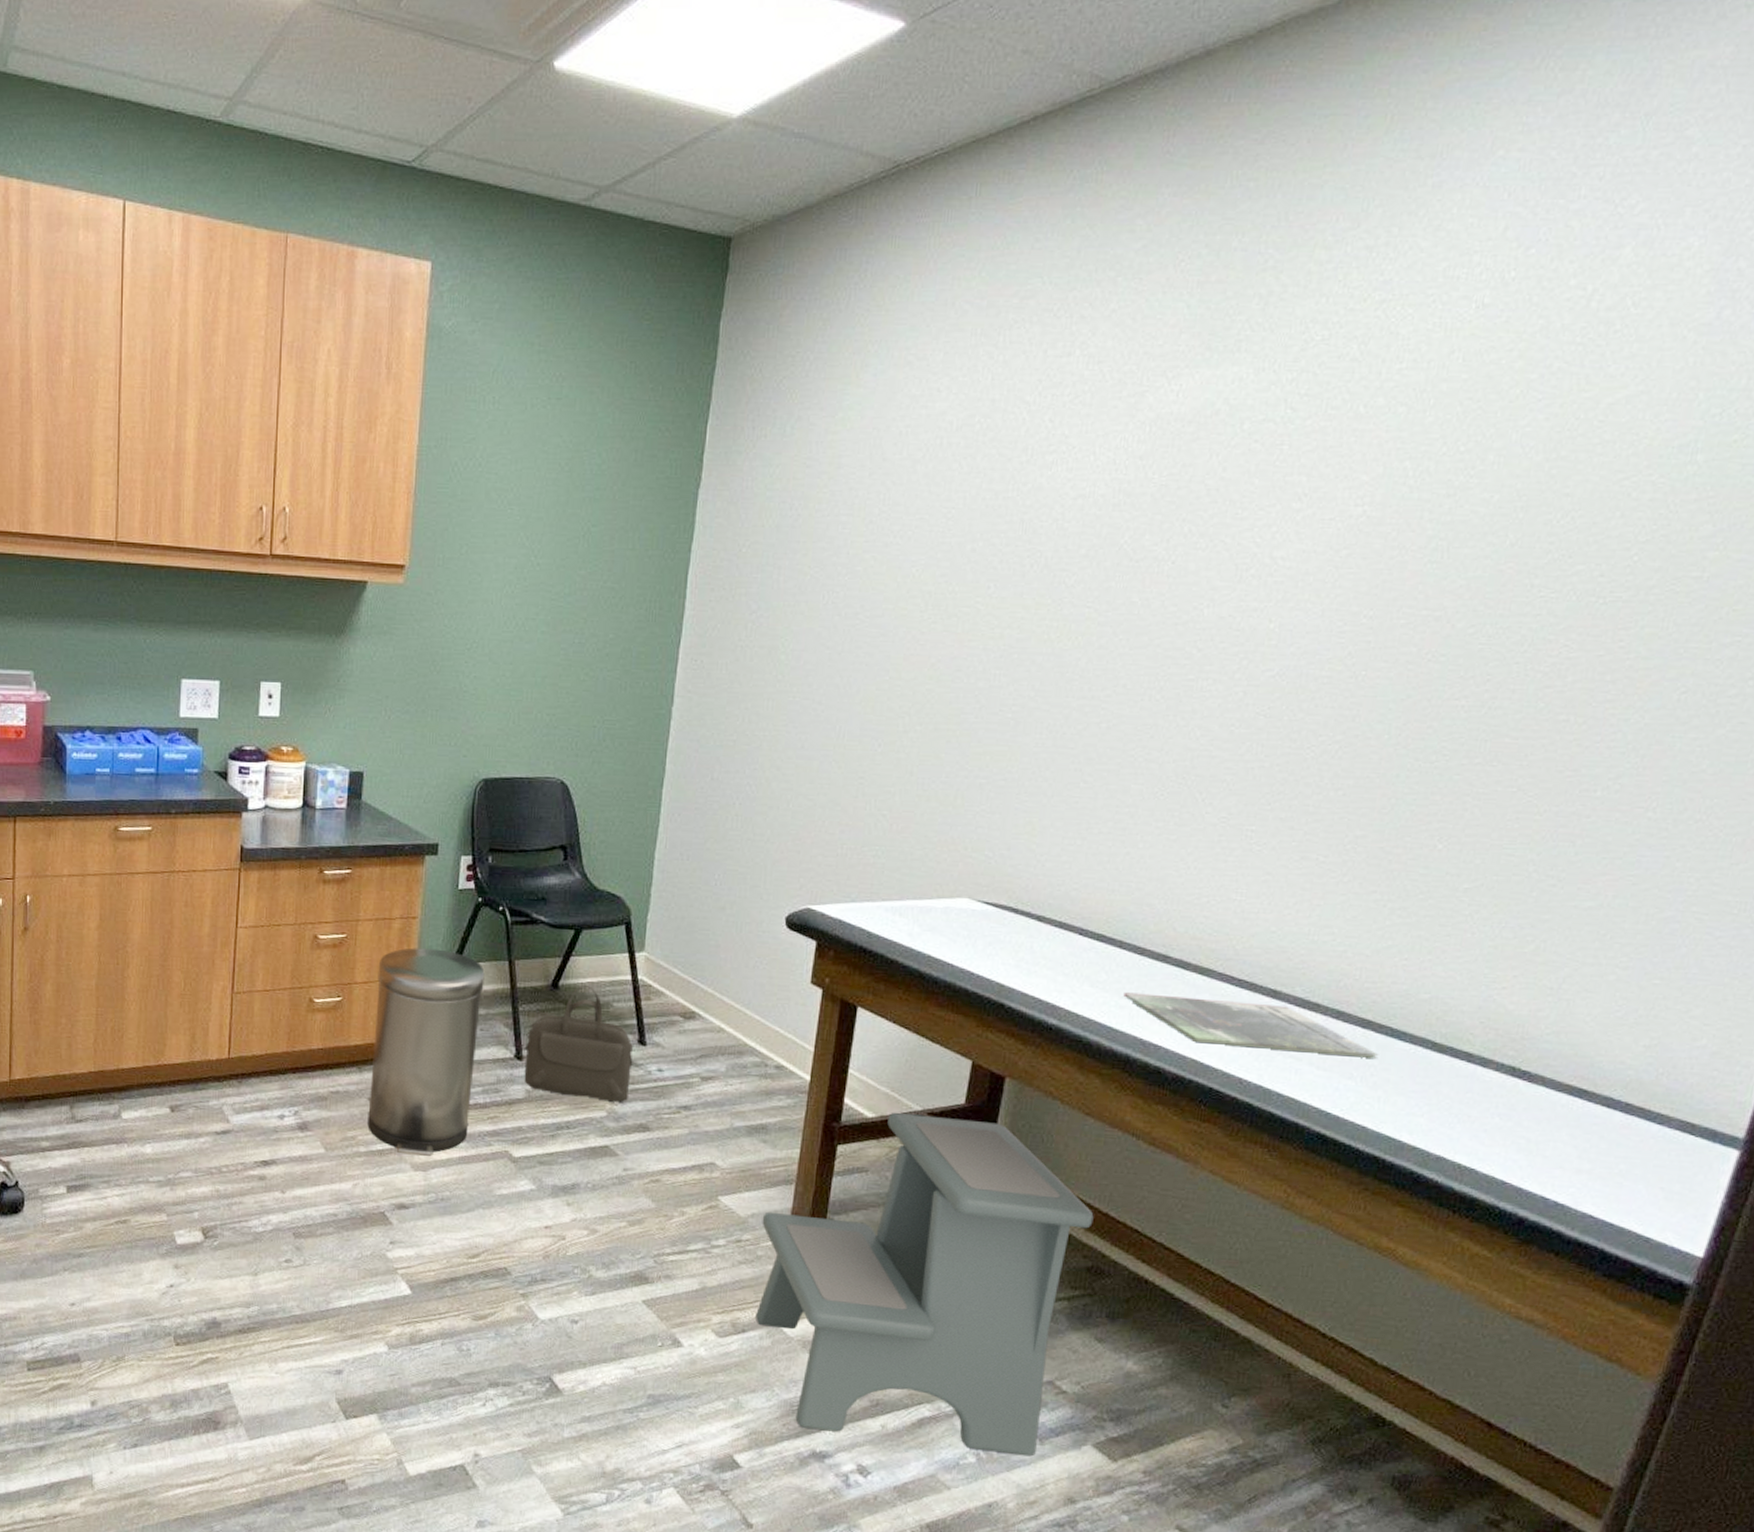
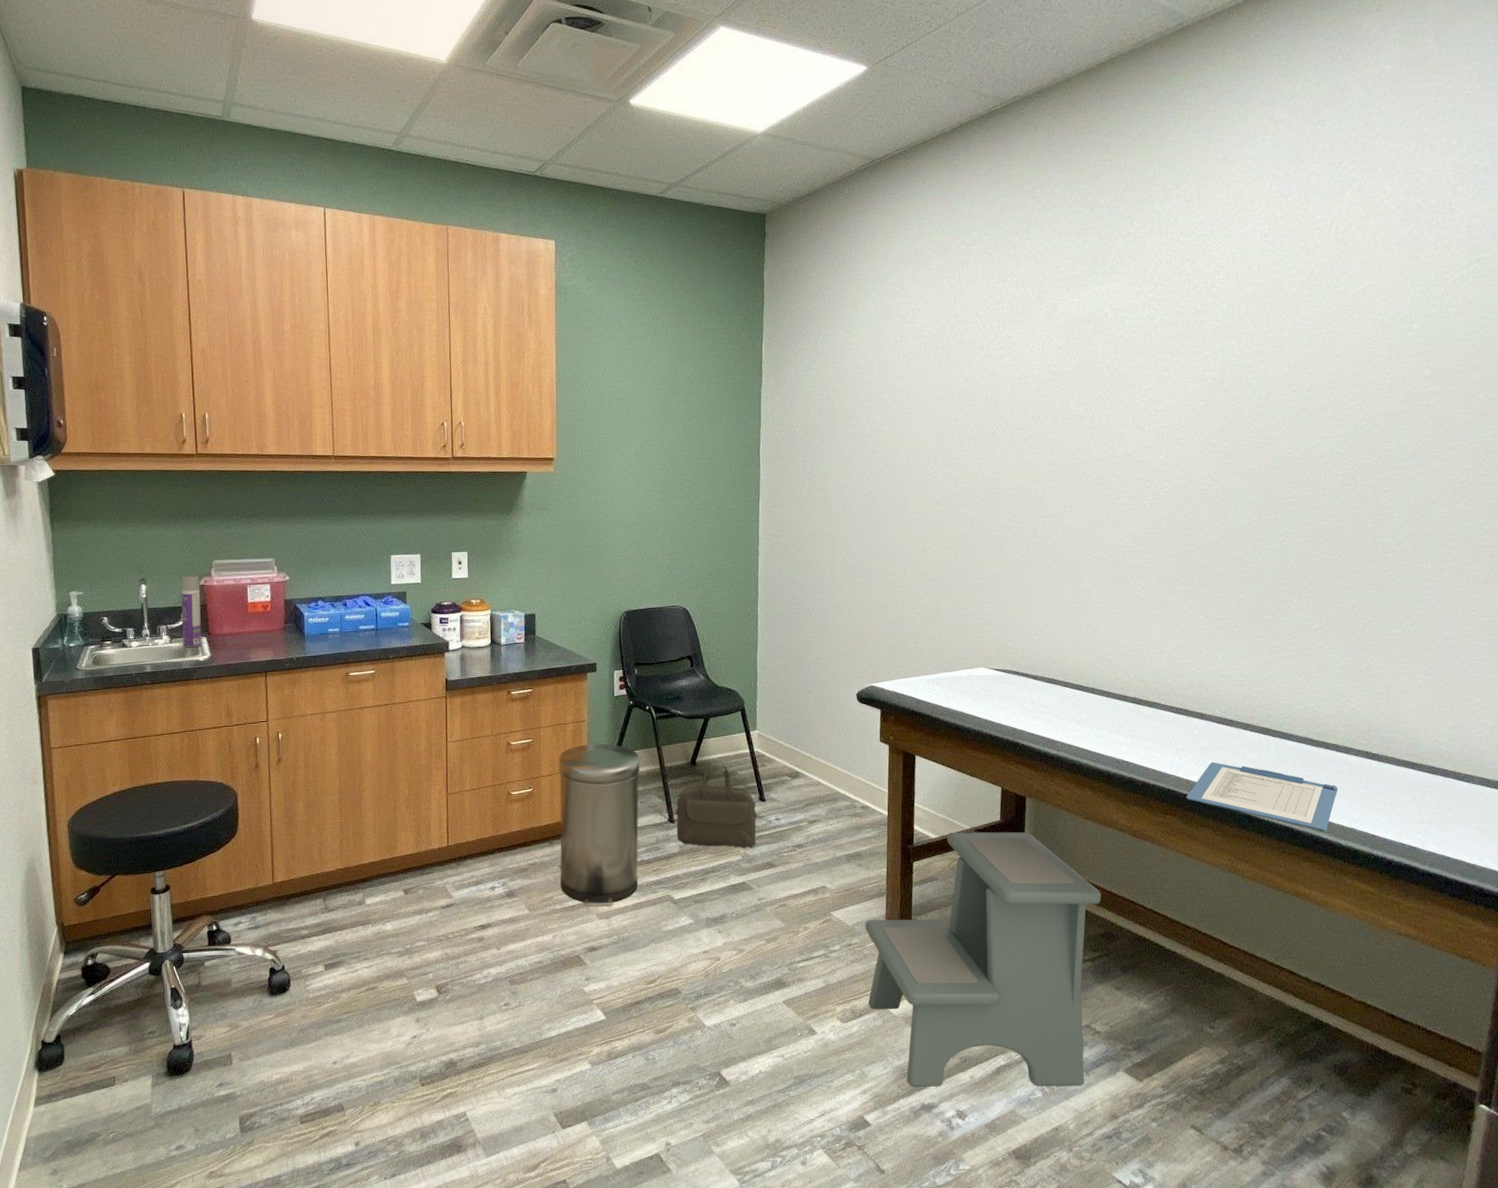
magazine: present [1123,992,1379,1058] -> none [1100,724,1278,757]
clipboard: none [1233,1057,1462,1169] -> present [1185,761,1338,831]

